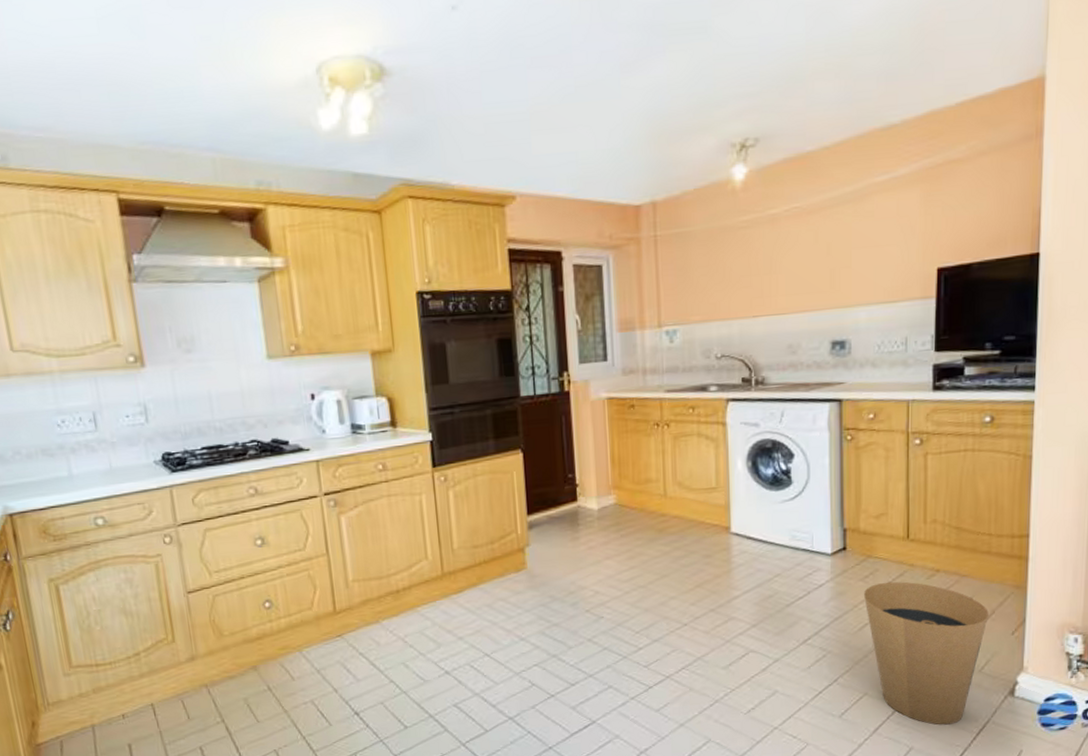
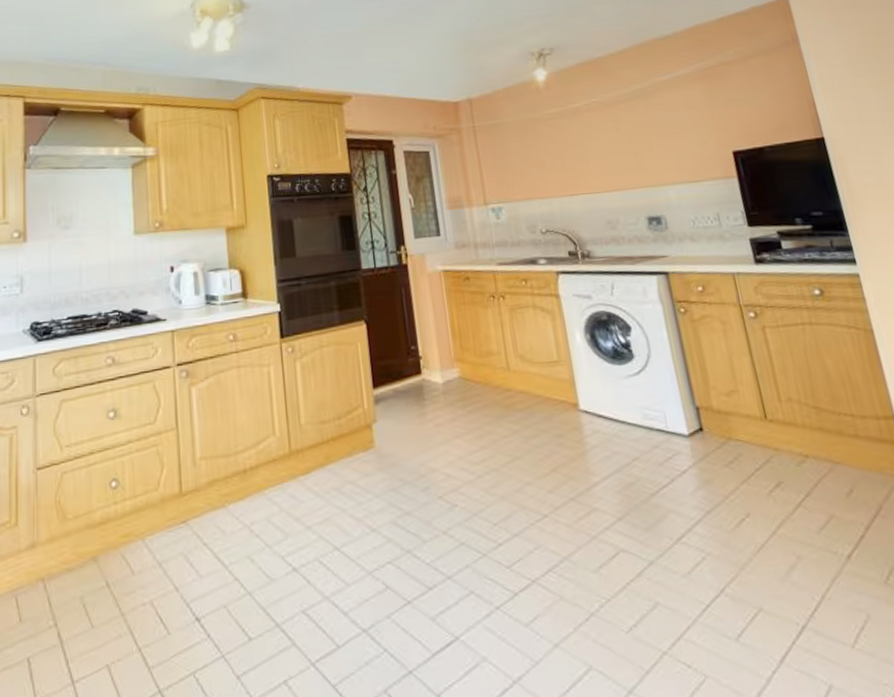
trash can: present [864,581,989,725] -> none [732,468,882,655]

